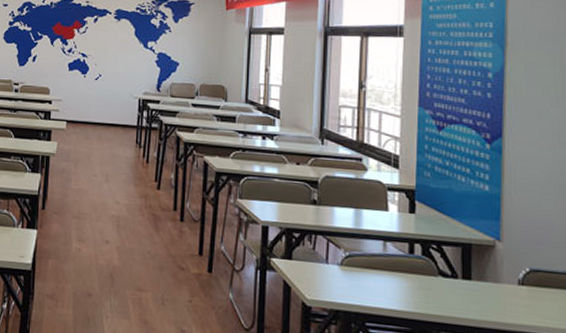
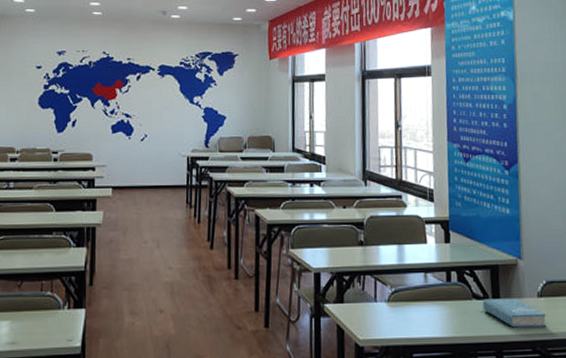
book: none [450,277,528,318] -> present [482,298,547,328]

